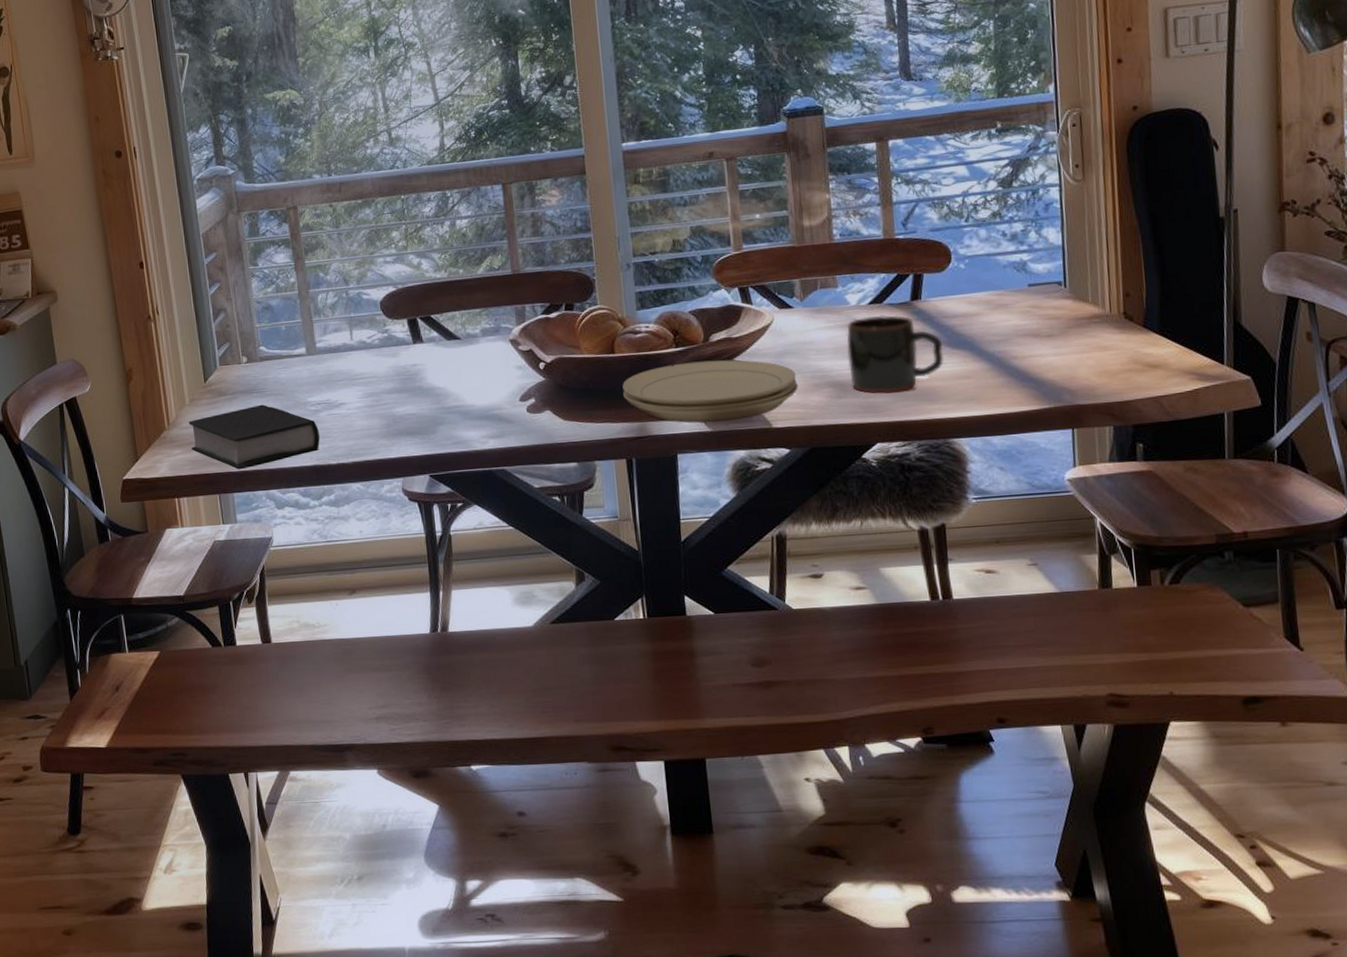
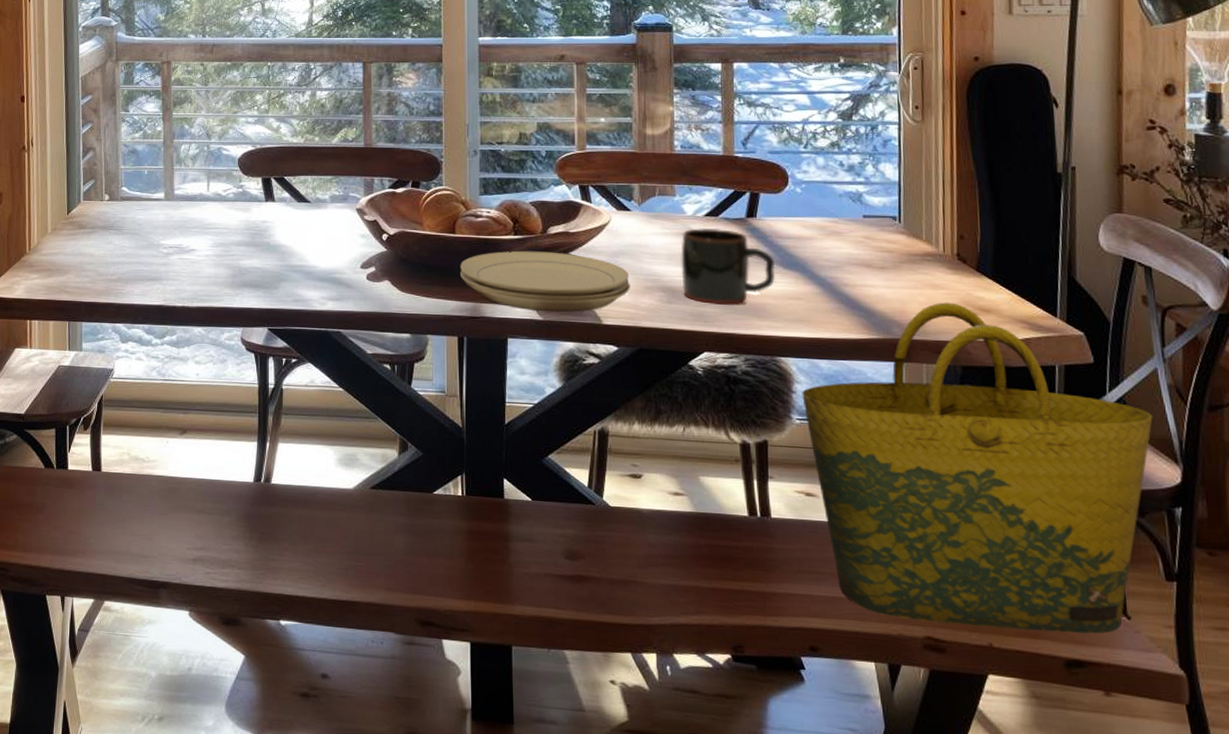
book: present [188,404,320,470] -> none [48,241,168,301]
tote bag: none [976,362,1320,680] -> present [802,302,1153,634]

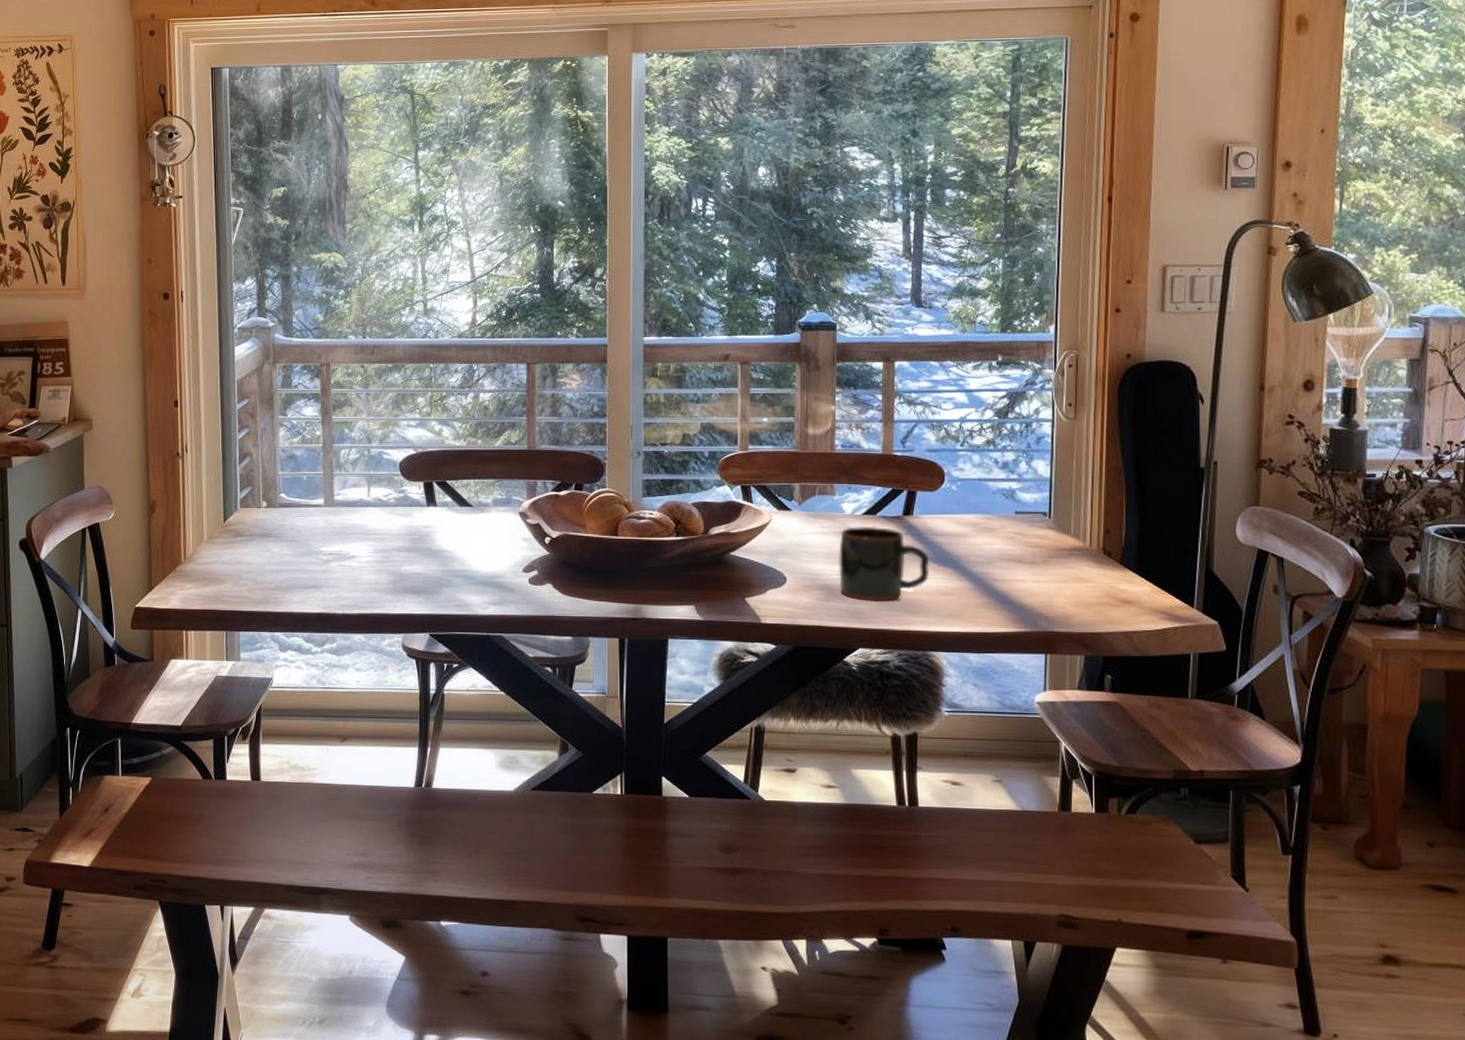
plate: present [460,250,630,312] -> none [622,552,789,612]
tote bag: present [802,302,1153,634] -> none [951,595,1278,907]

